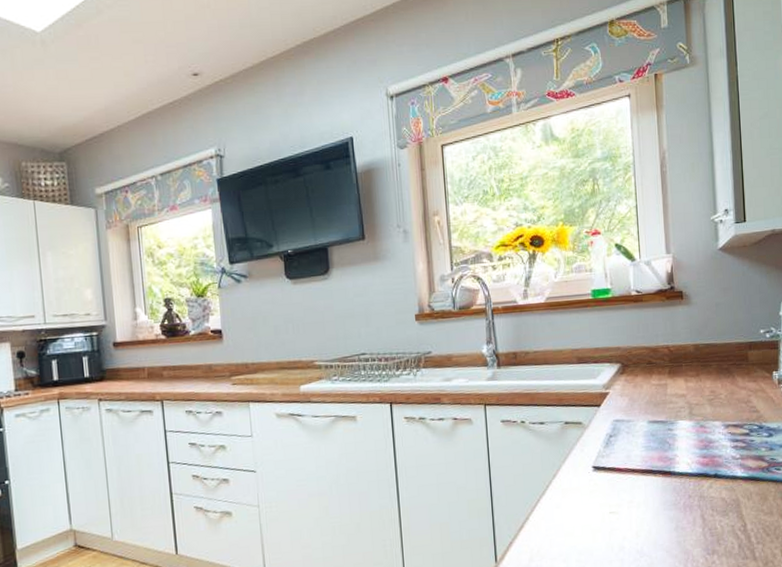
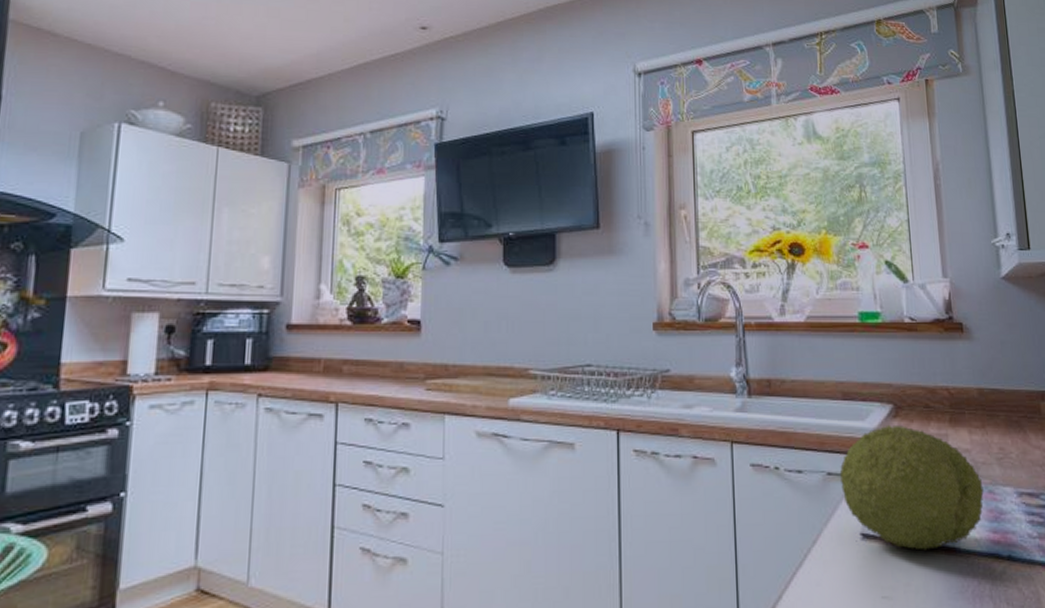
fruit: none [575,380,696,475] -> present [839,424,984,550]

